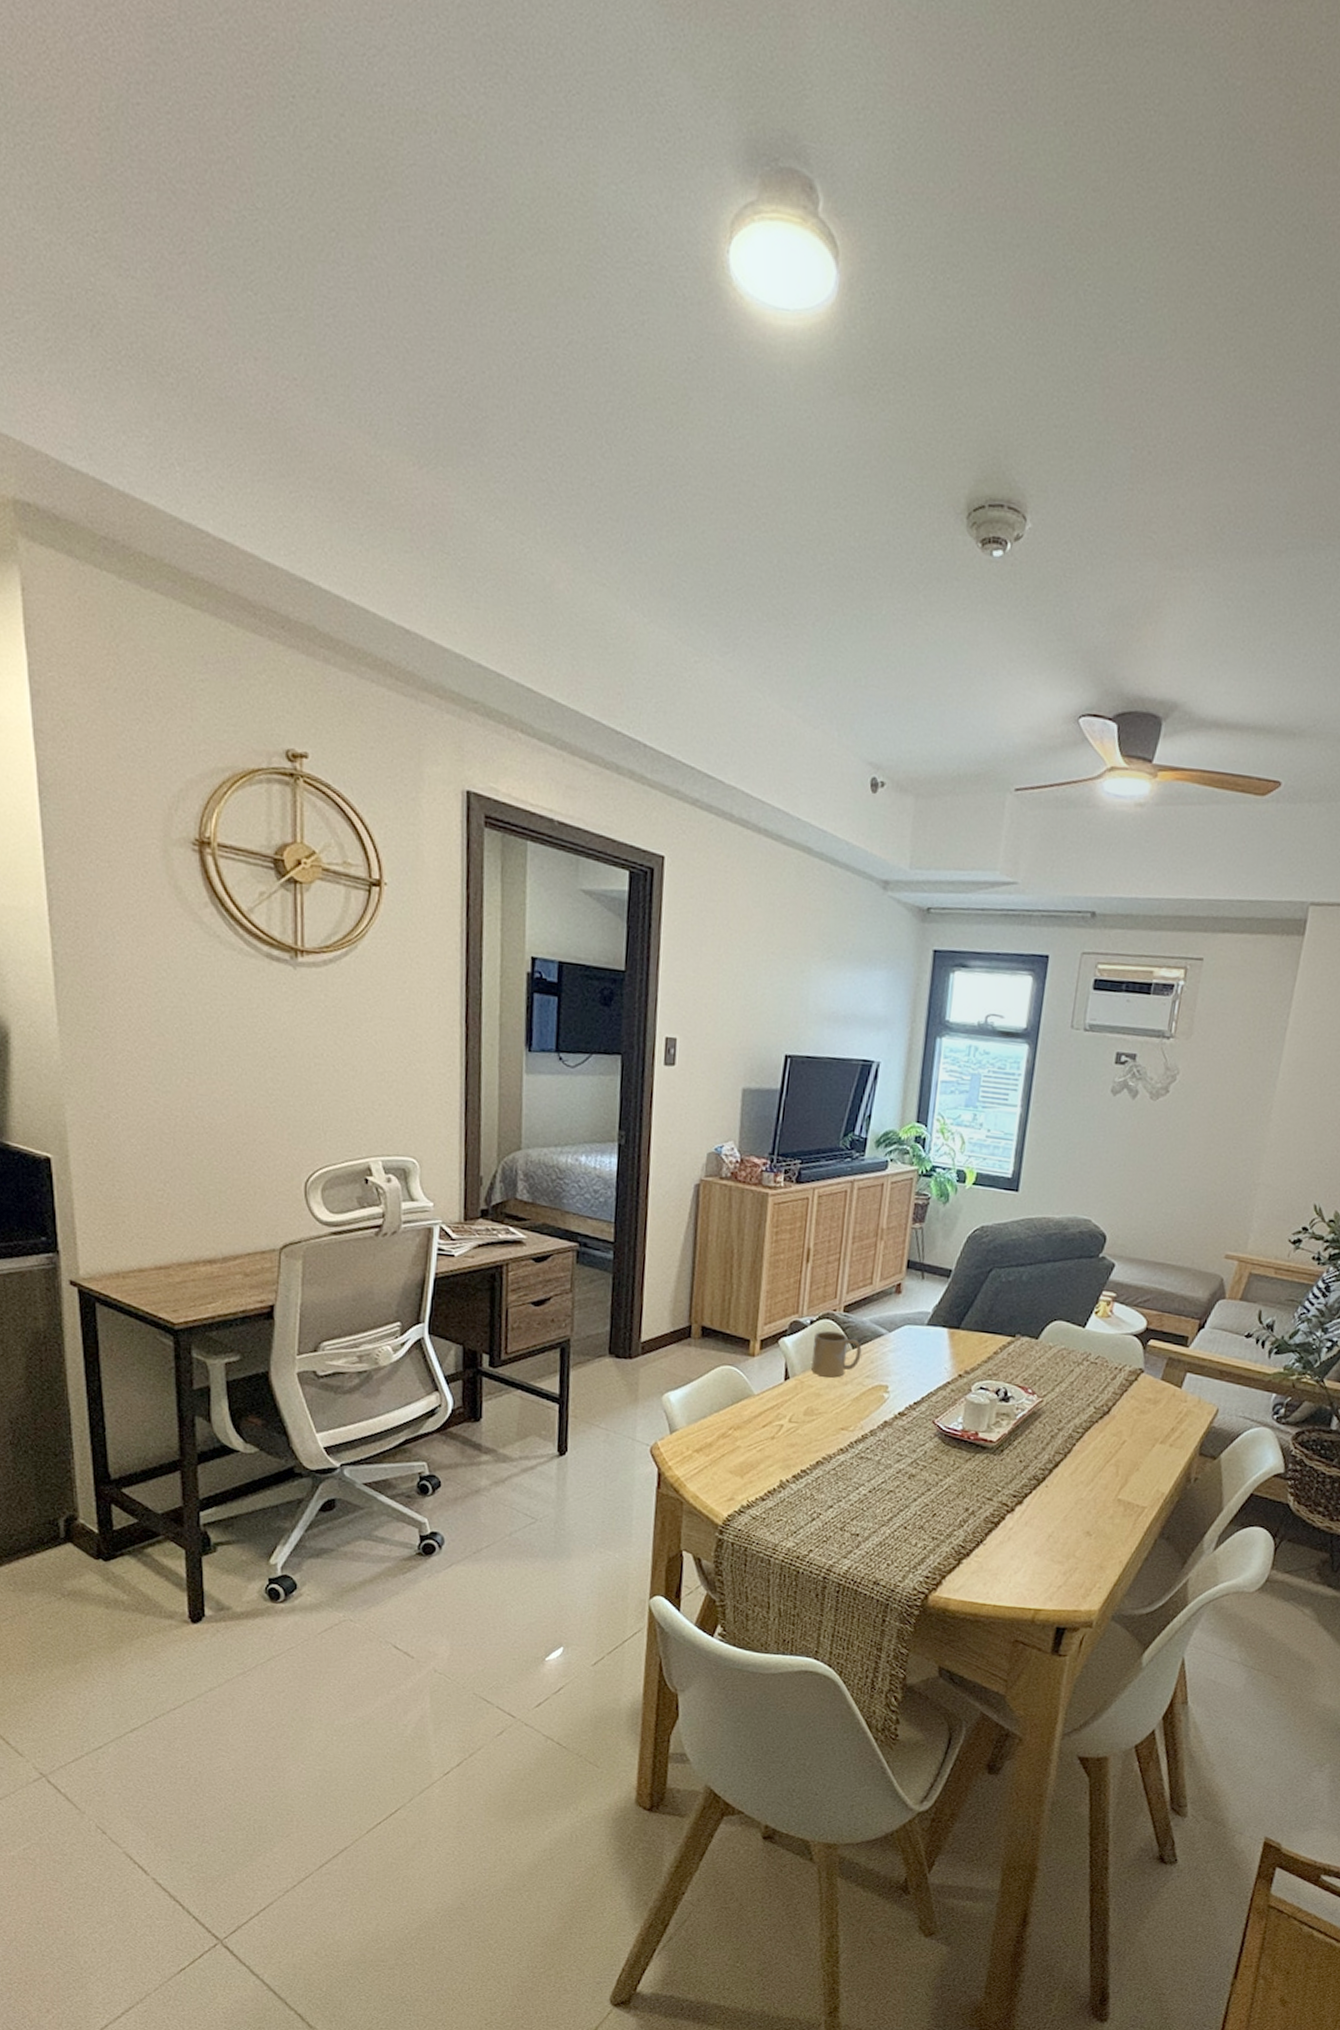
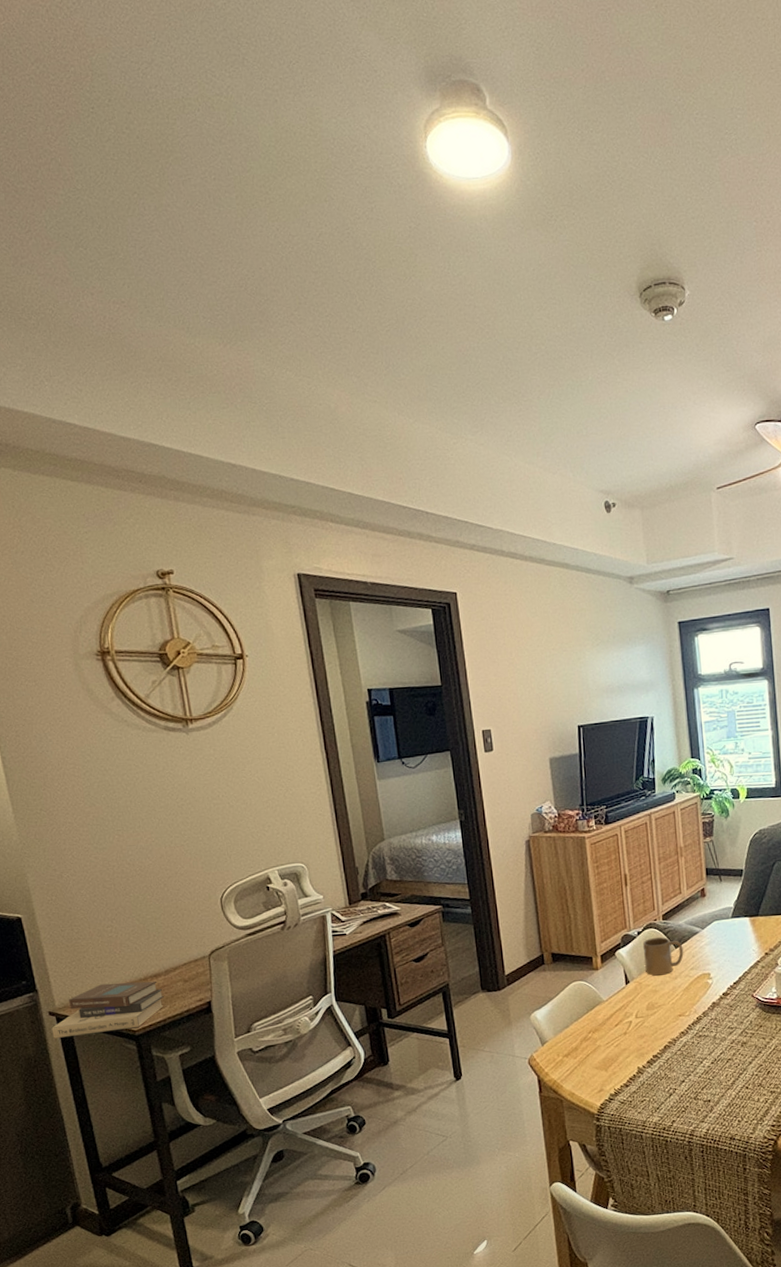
books: none [70,1258,217,1320] -> present [51,981,164,1039]

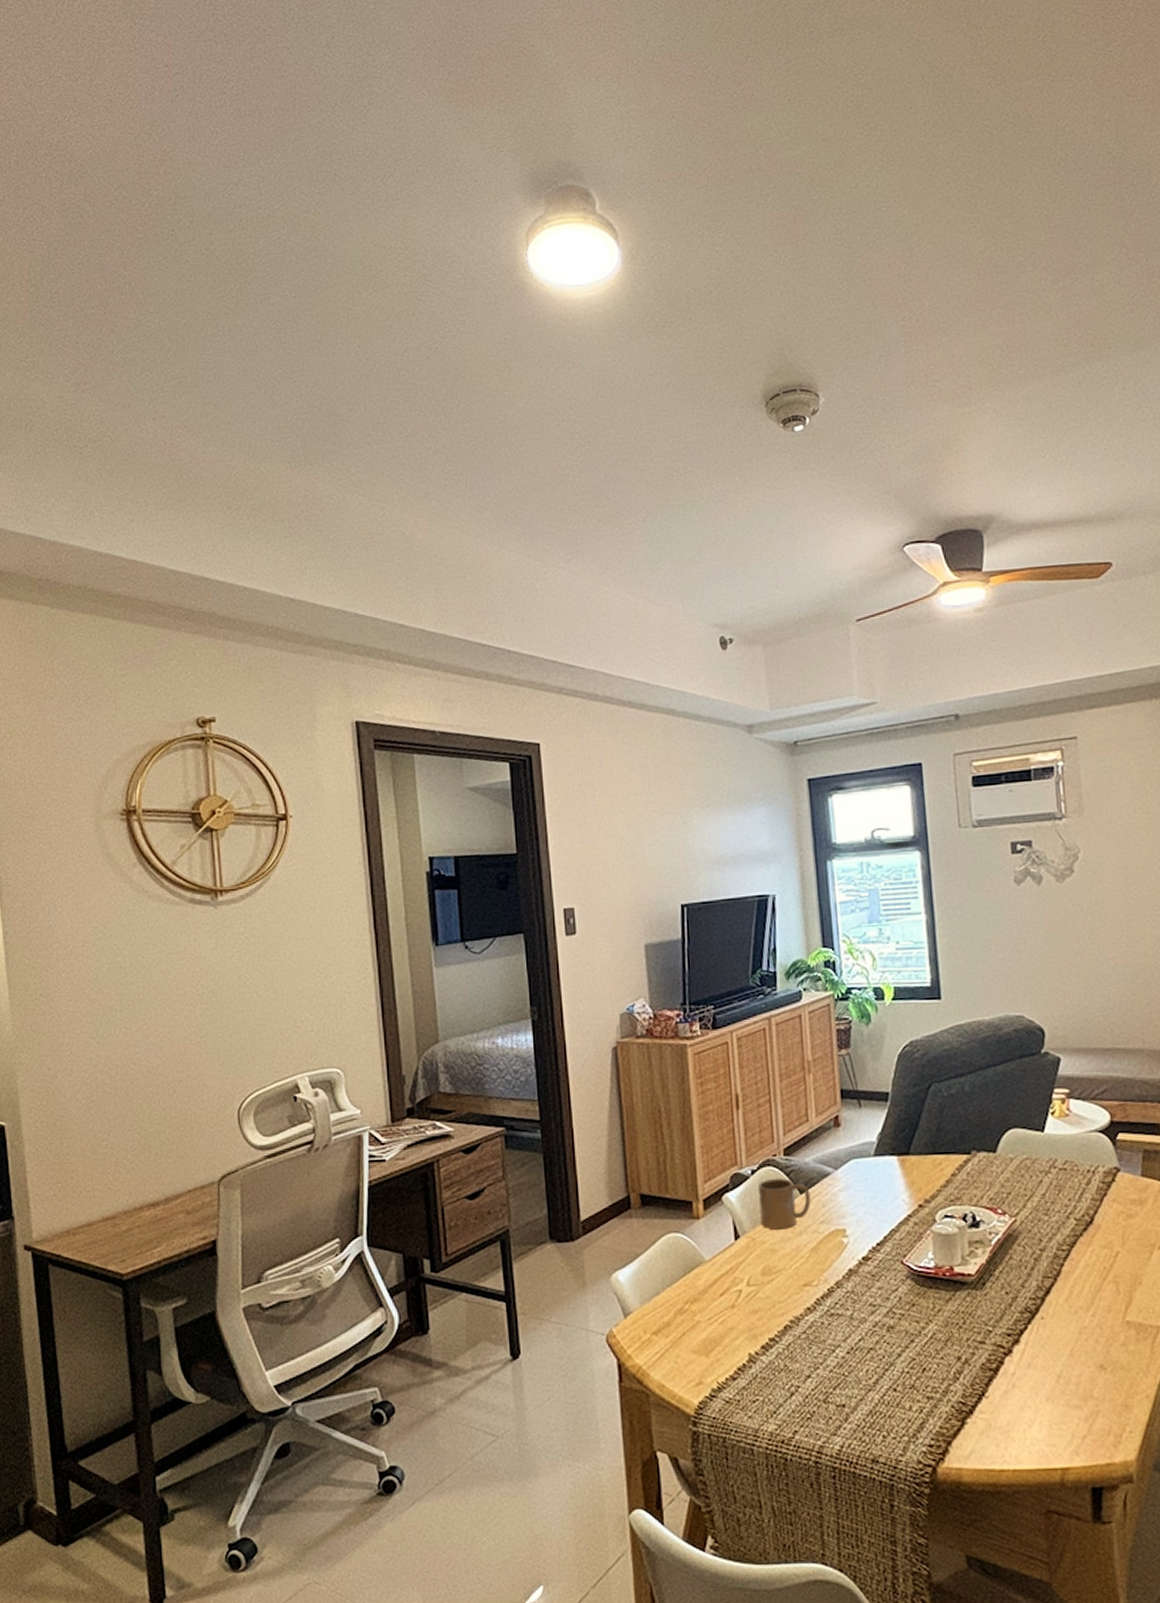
books: present [51,981,164,1039] -> none [25,1211,161,1280]

